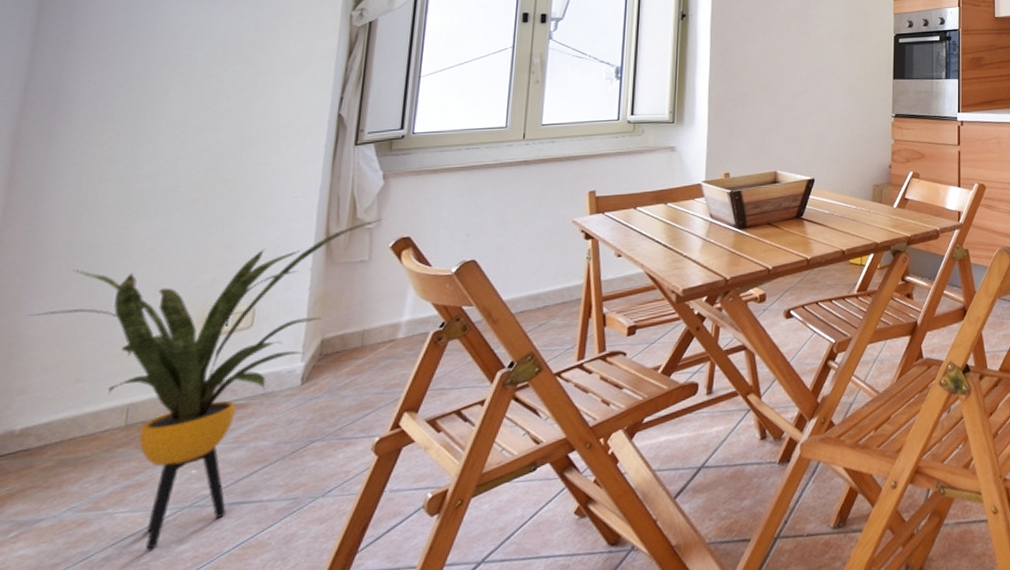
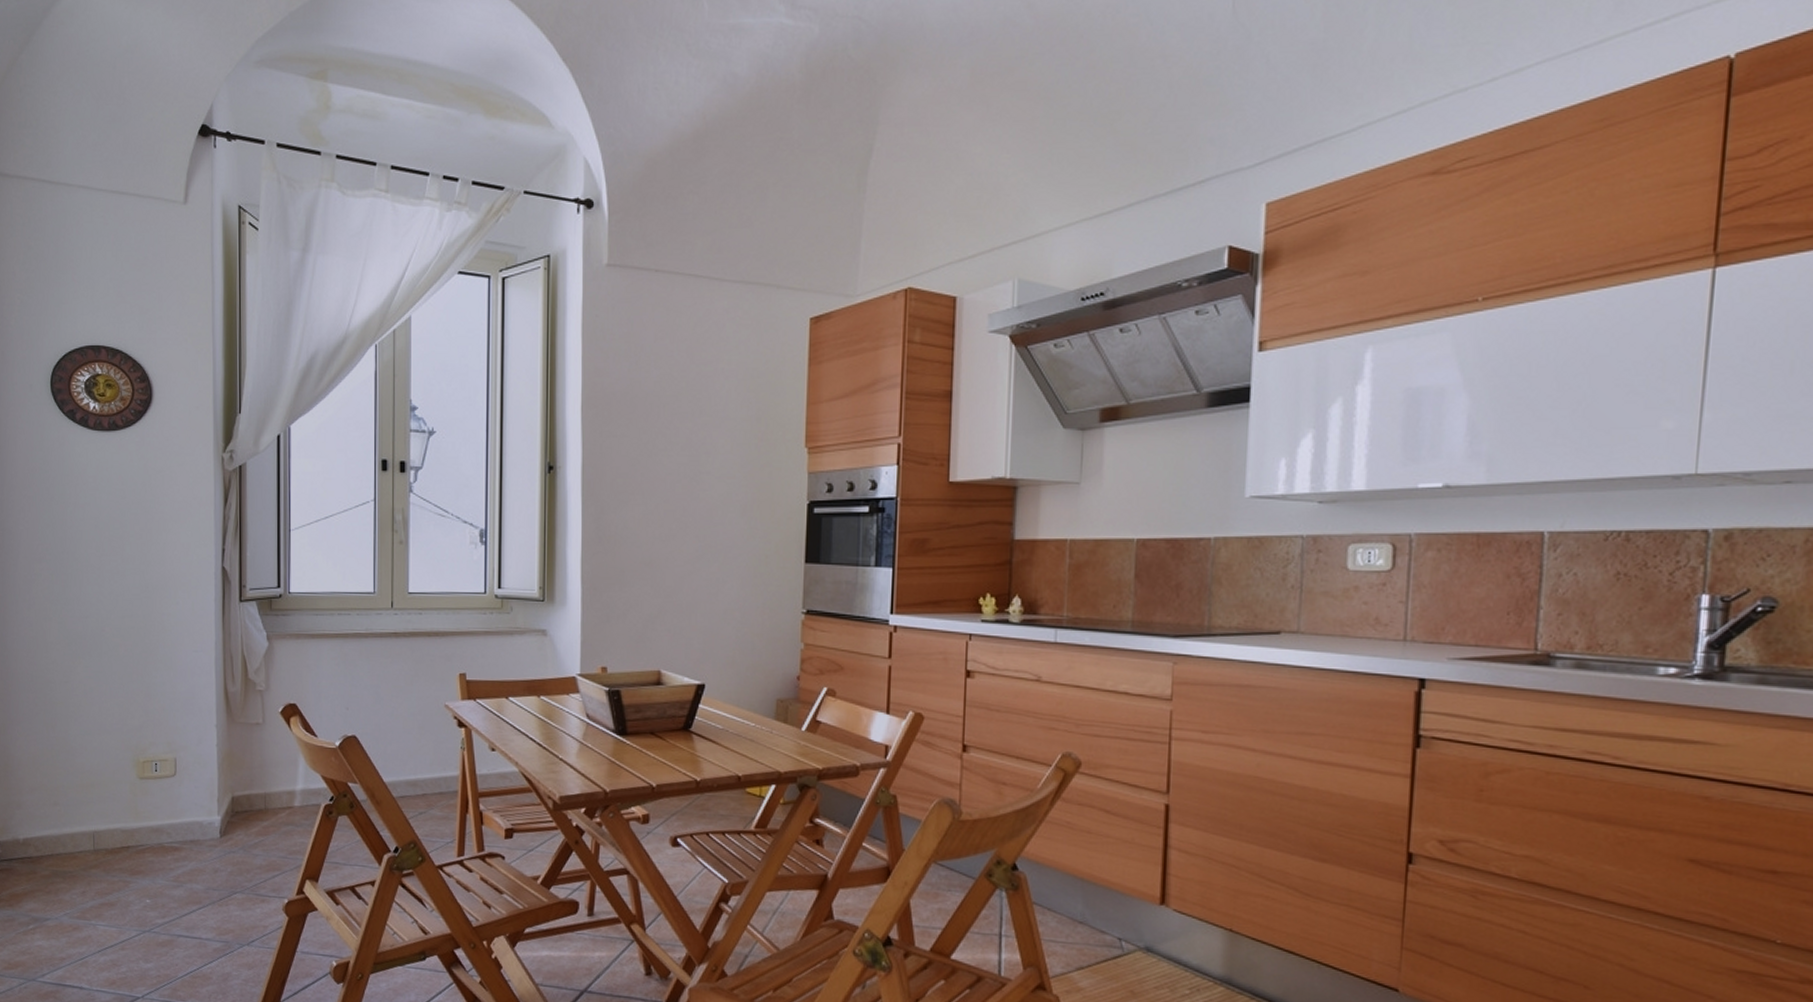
house plant: present [29,219,382,551] -> none [14,682,270,962]

